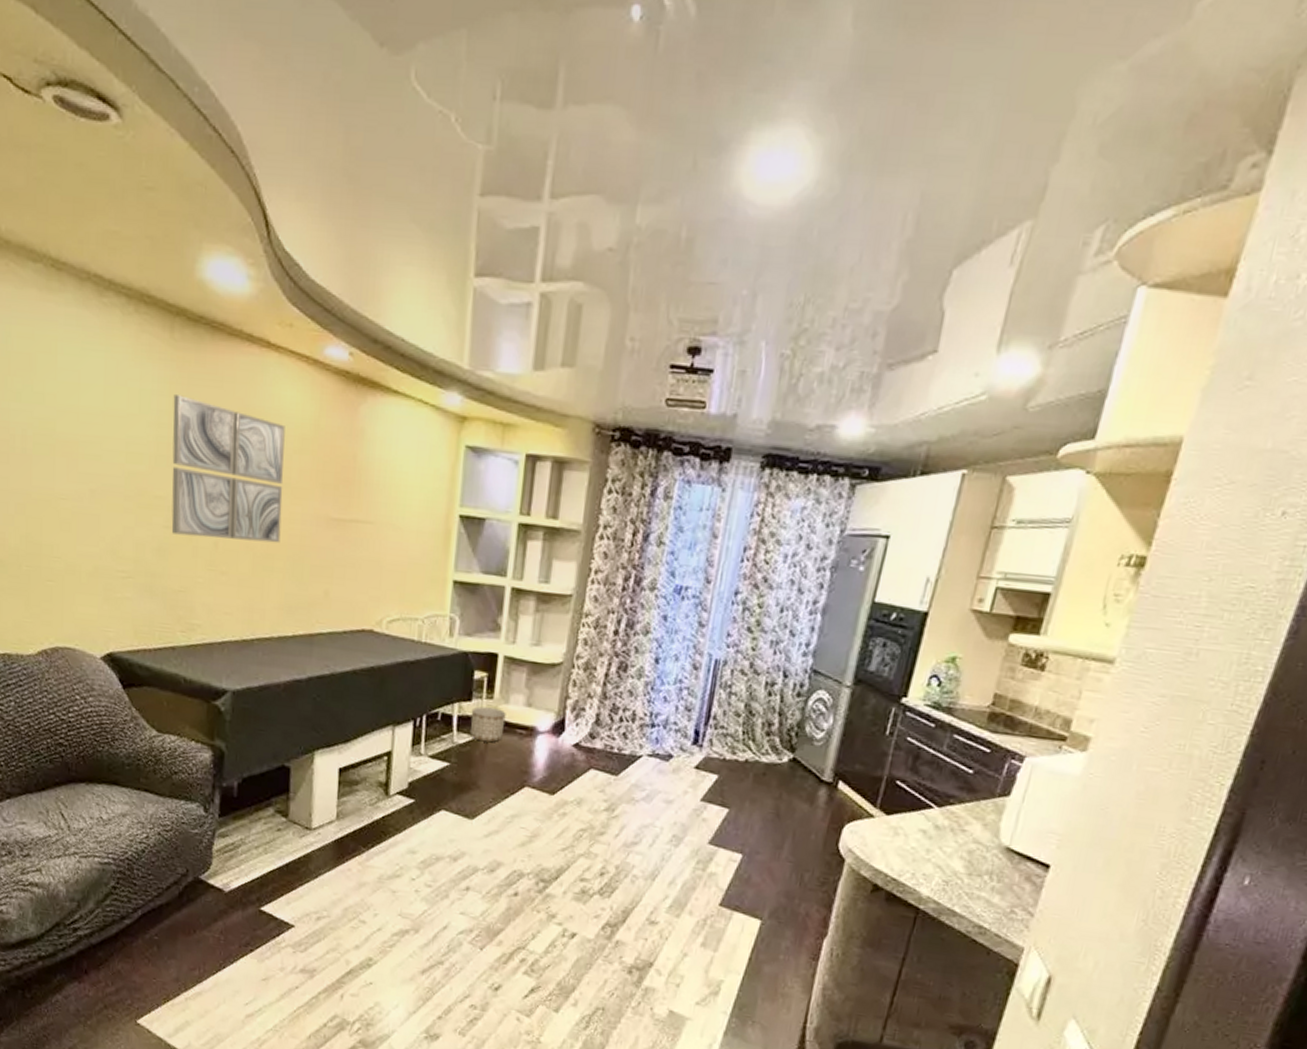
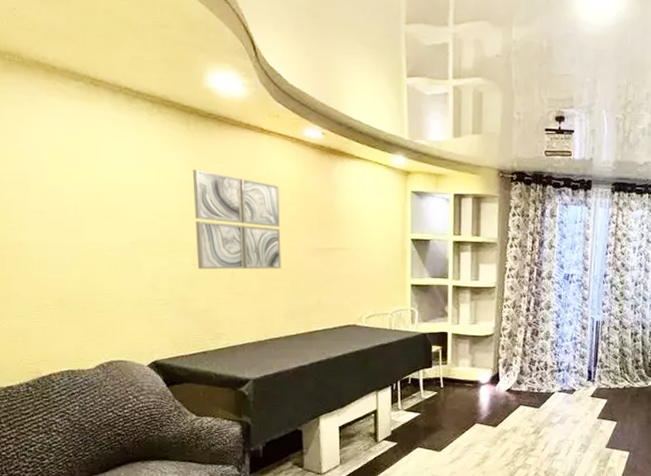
planter: present [470,706,506,743] -> none [432,371,457,395]

